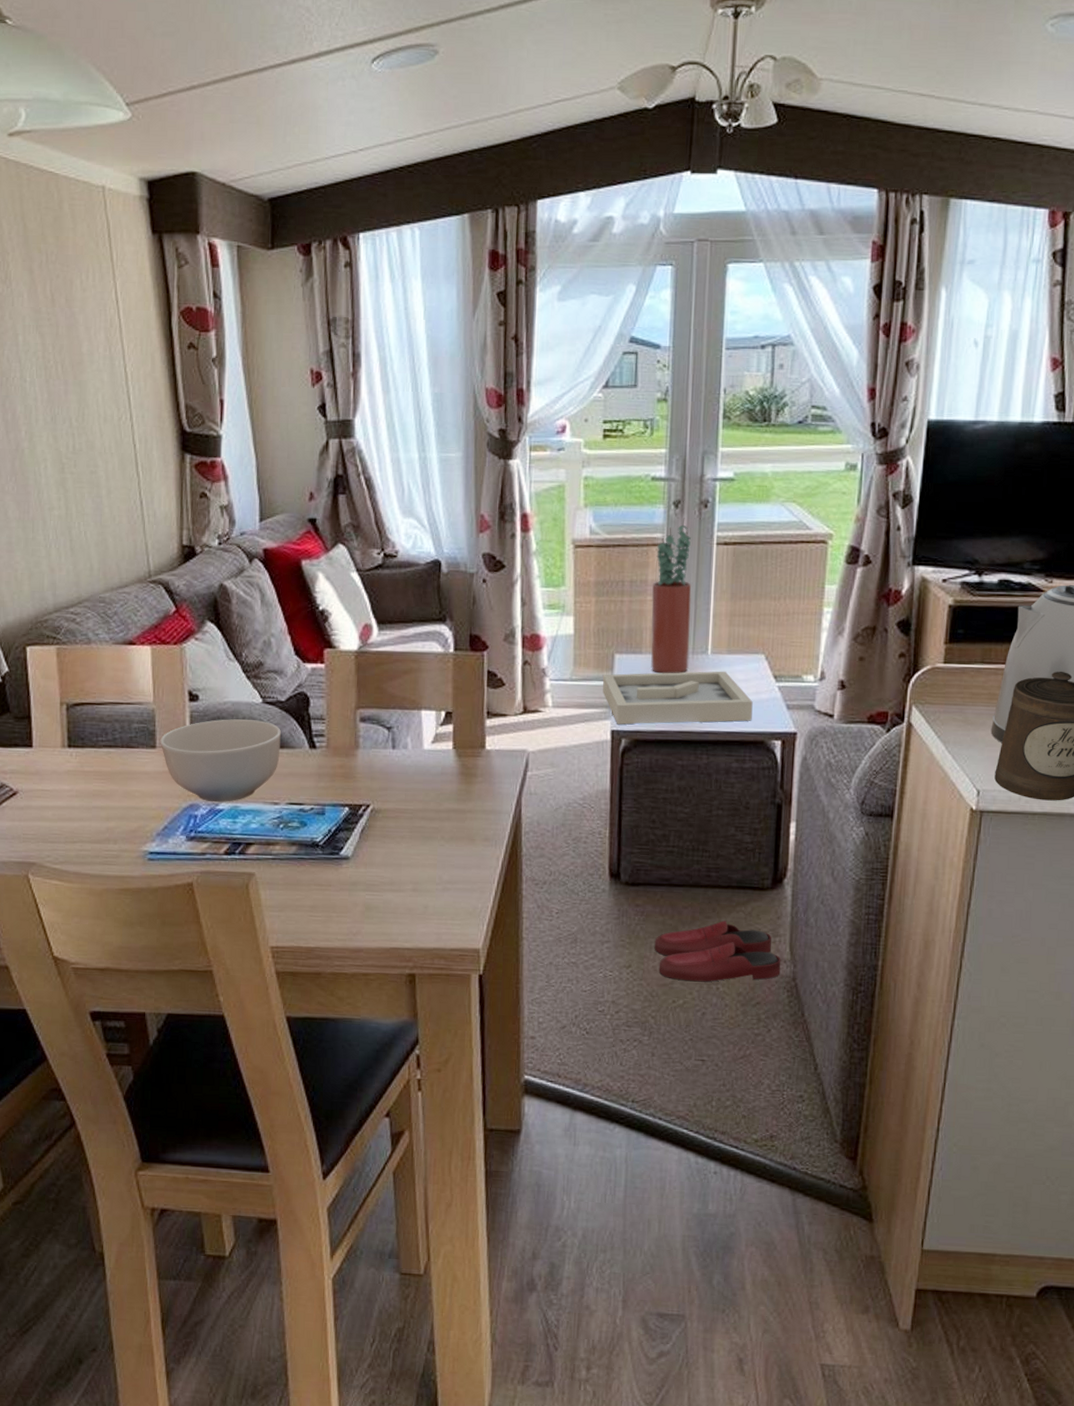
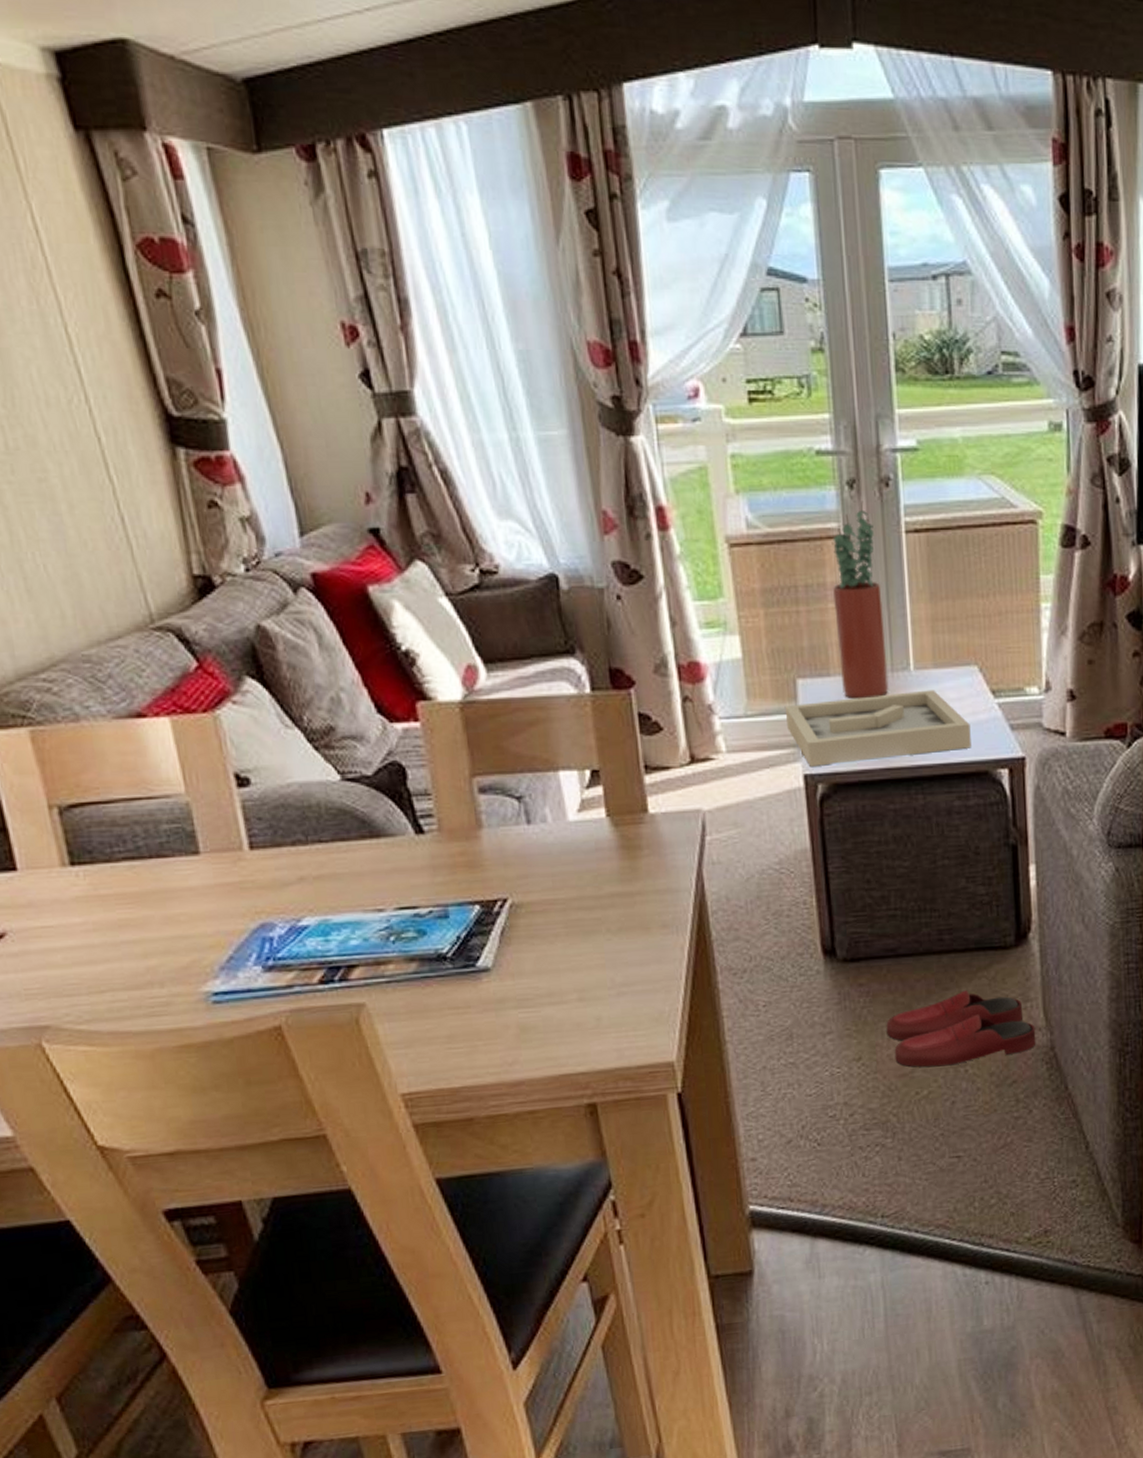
bowl: present [160,719,281,803] -> none [204,804,377,918]

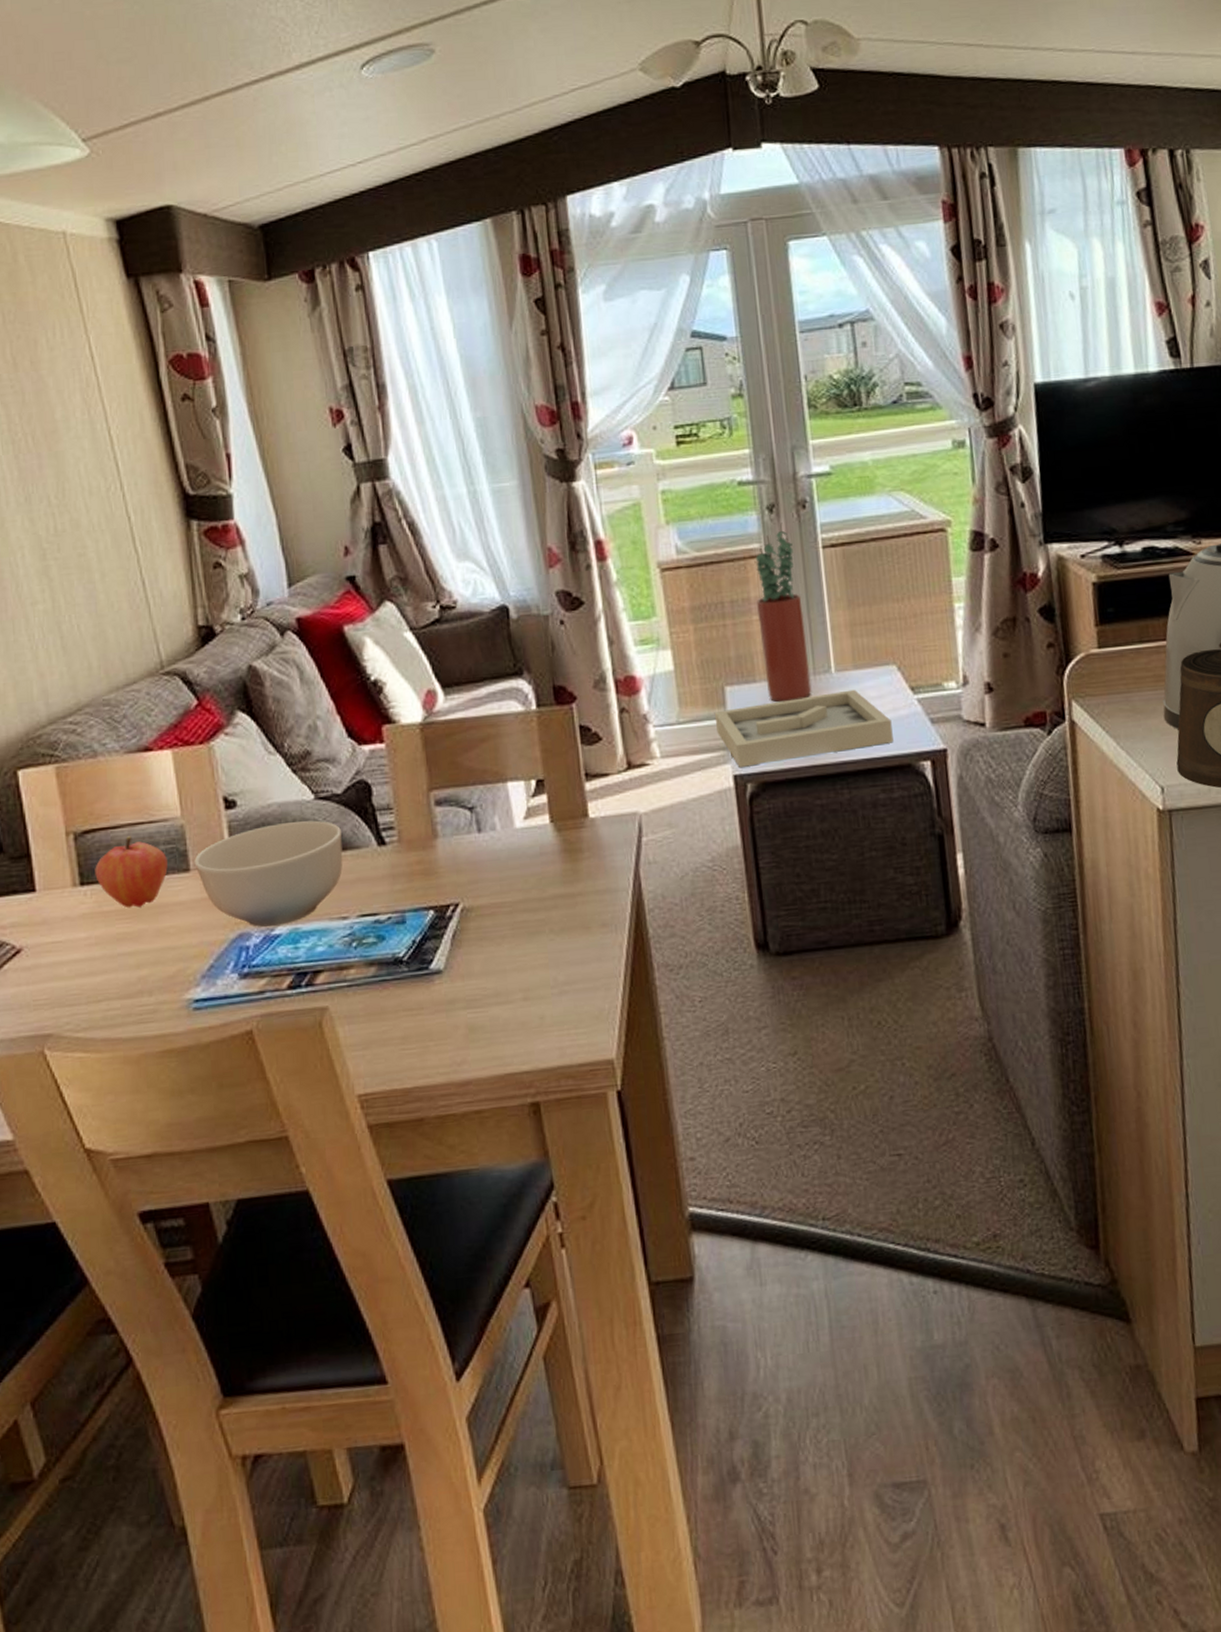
fruit: none [86,812,174,892] -> present [95,836,168,908]
bowl: none [204,804,377,918] -> present [194,820,343,928]
slippers: present [886,990,1036,1068] -> none [820,981,974,1061]

